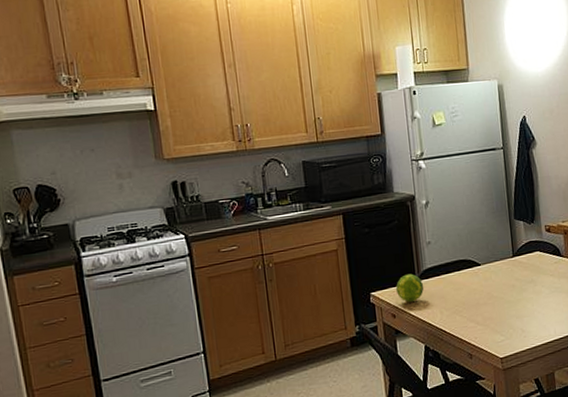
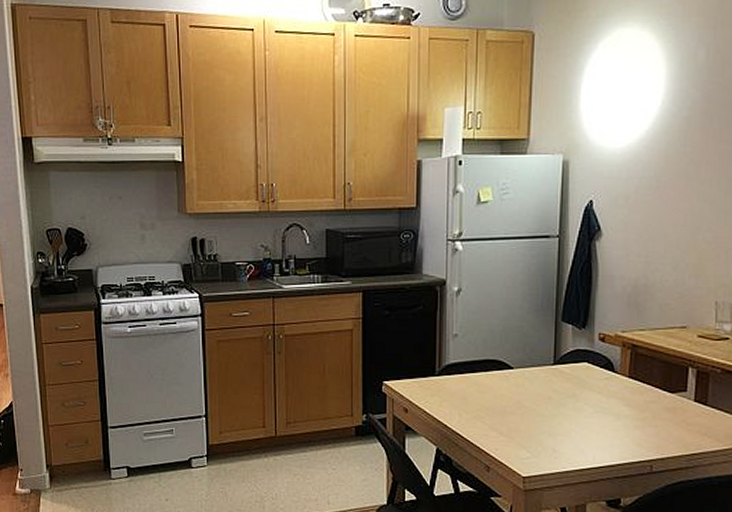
fruit: present [396,274,424,303] -> none [412,367,444,399]

